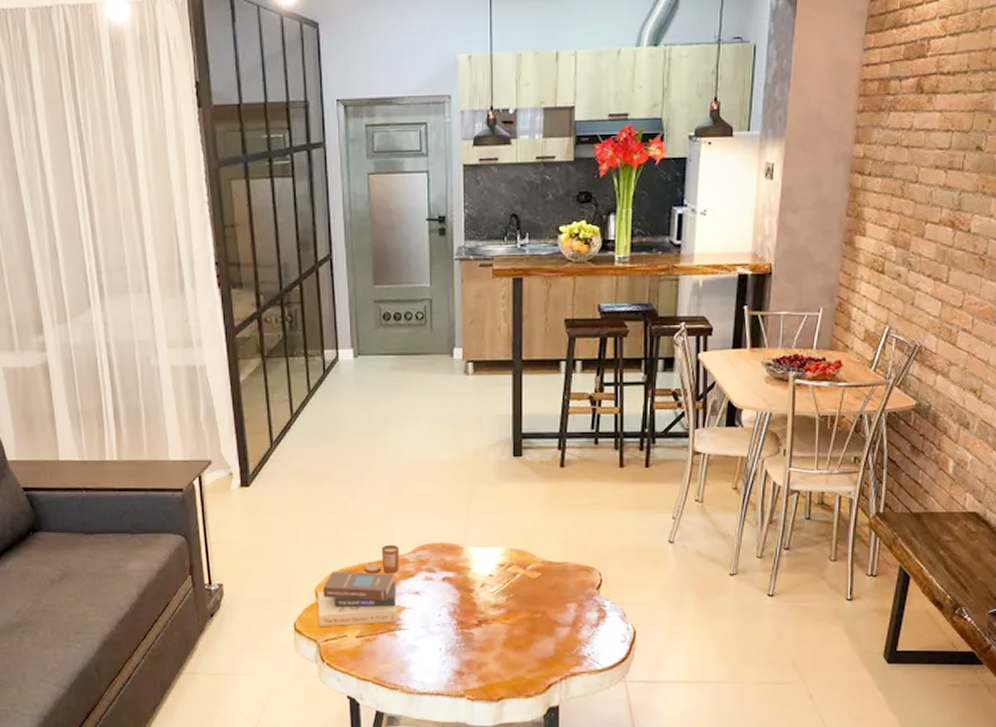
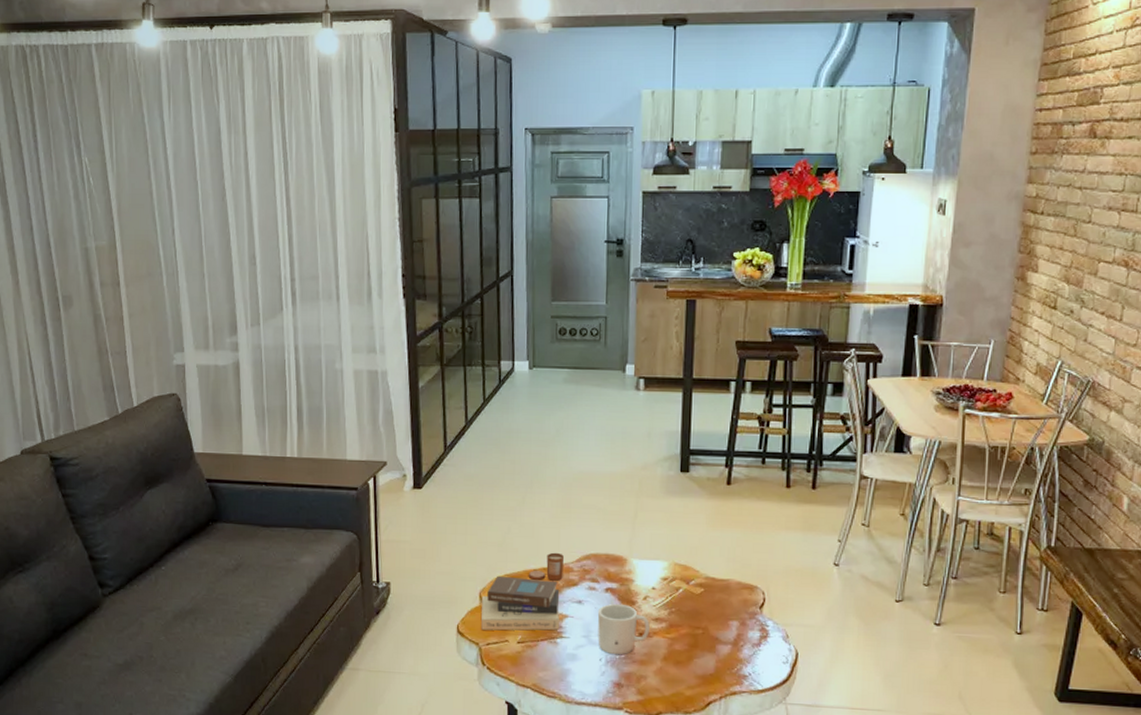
mug: none [435,592,488,644] -> present [597,603,650,655]

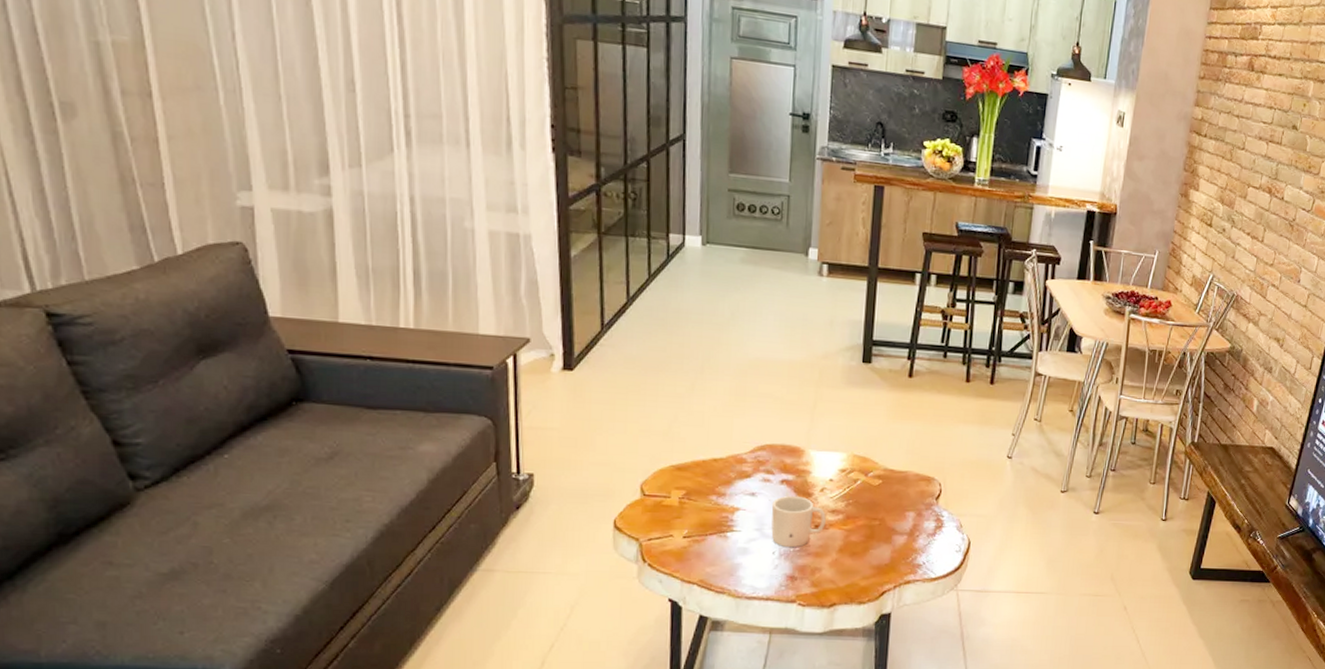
books: present [481,575,560,631] -> none [642,466,732,525]
candle: present [528,552,564,581] -> none [696,442,736,472]

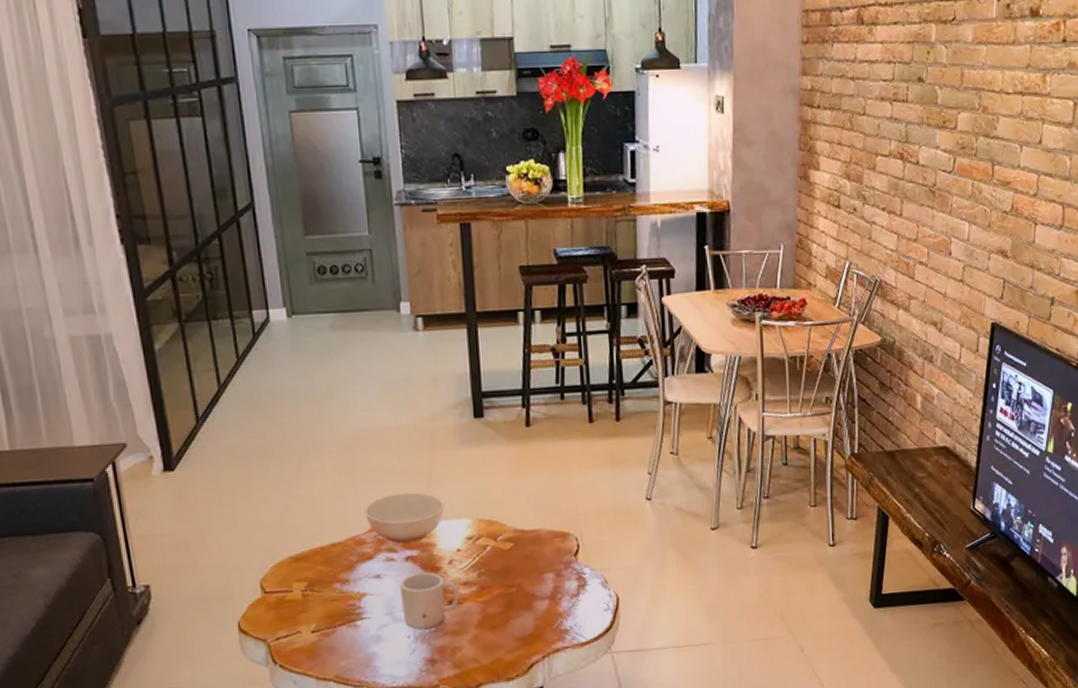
bowl: none [748,421,824,467] -> present [364,492,445,543]

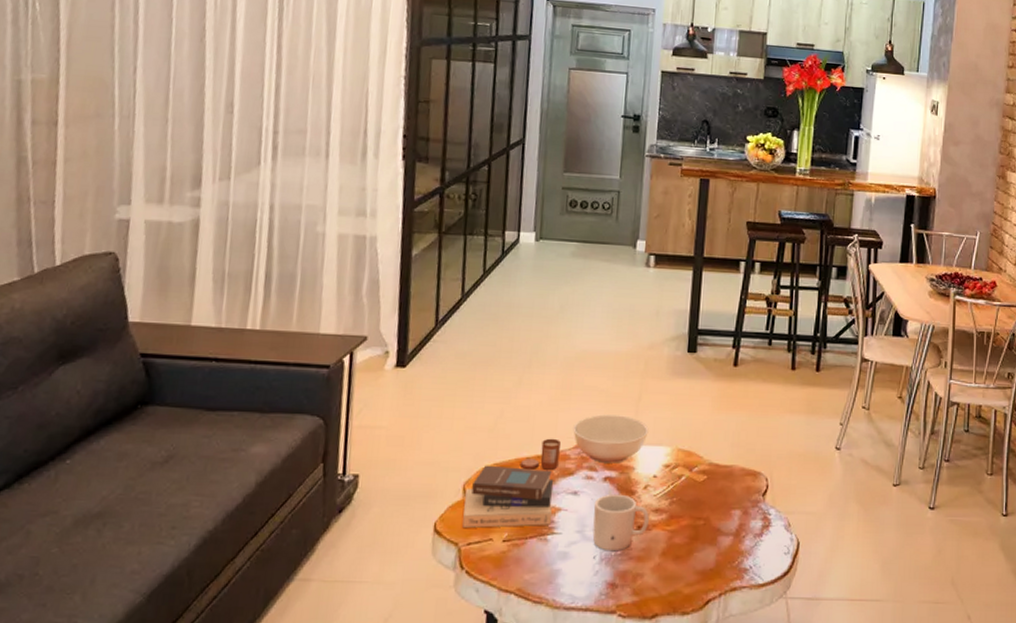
books: none [264,556,359,624] -> present [462,465,554,528]
candle: none [314,524,356,559] -> present [519,438,560,470]

